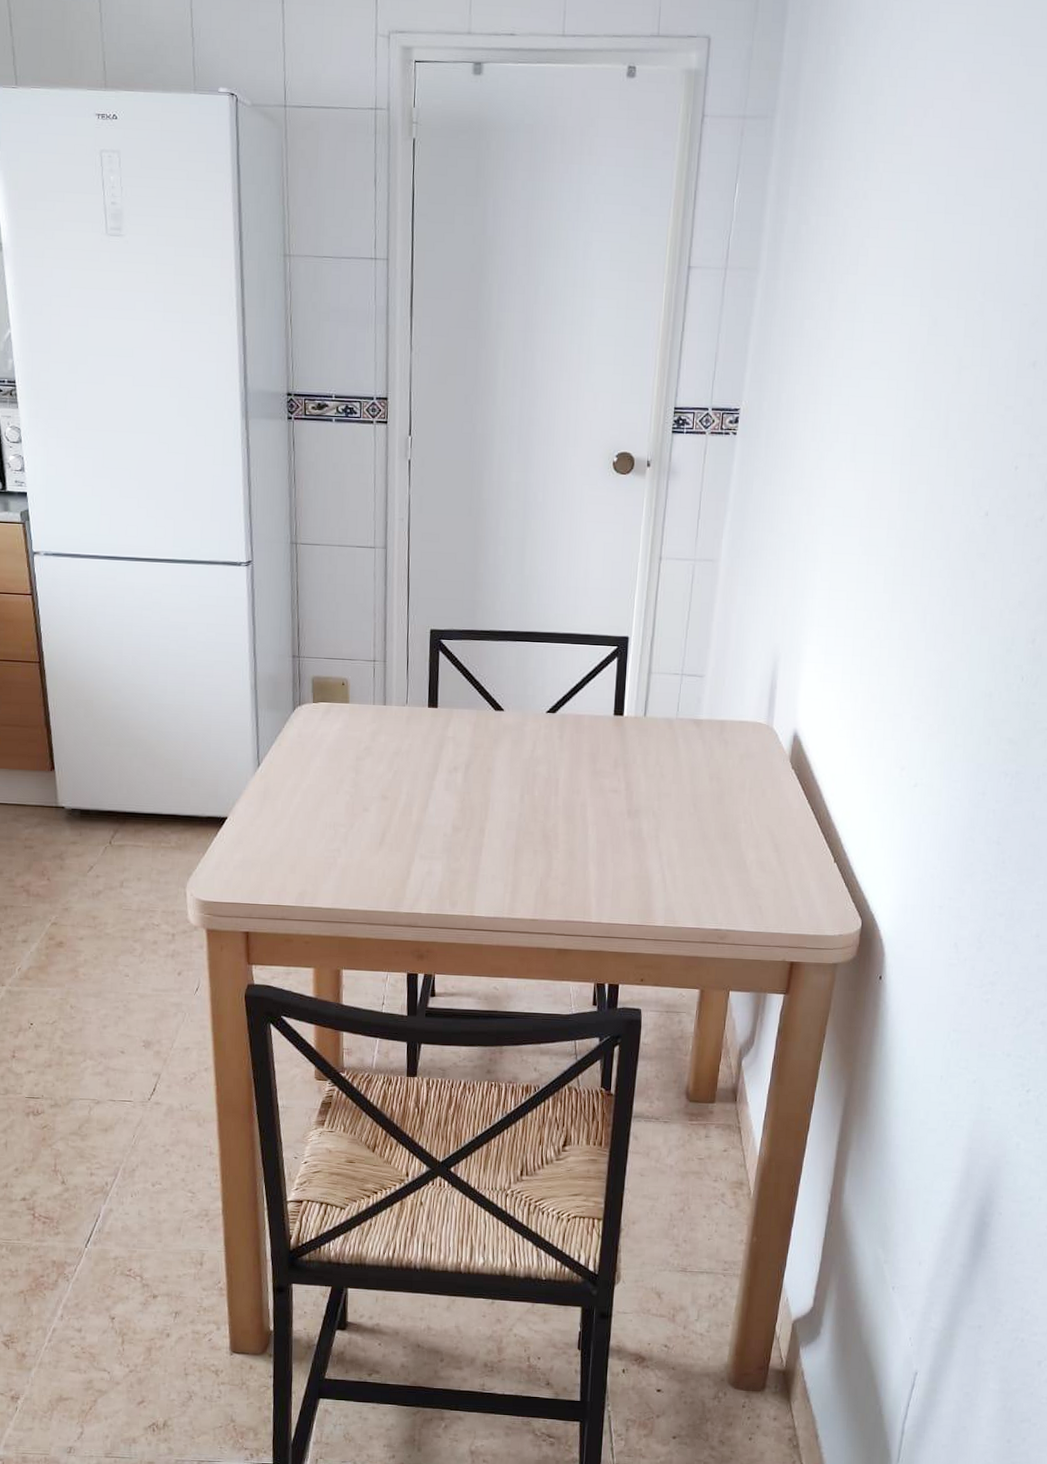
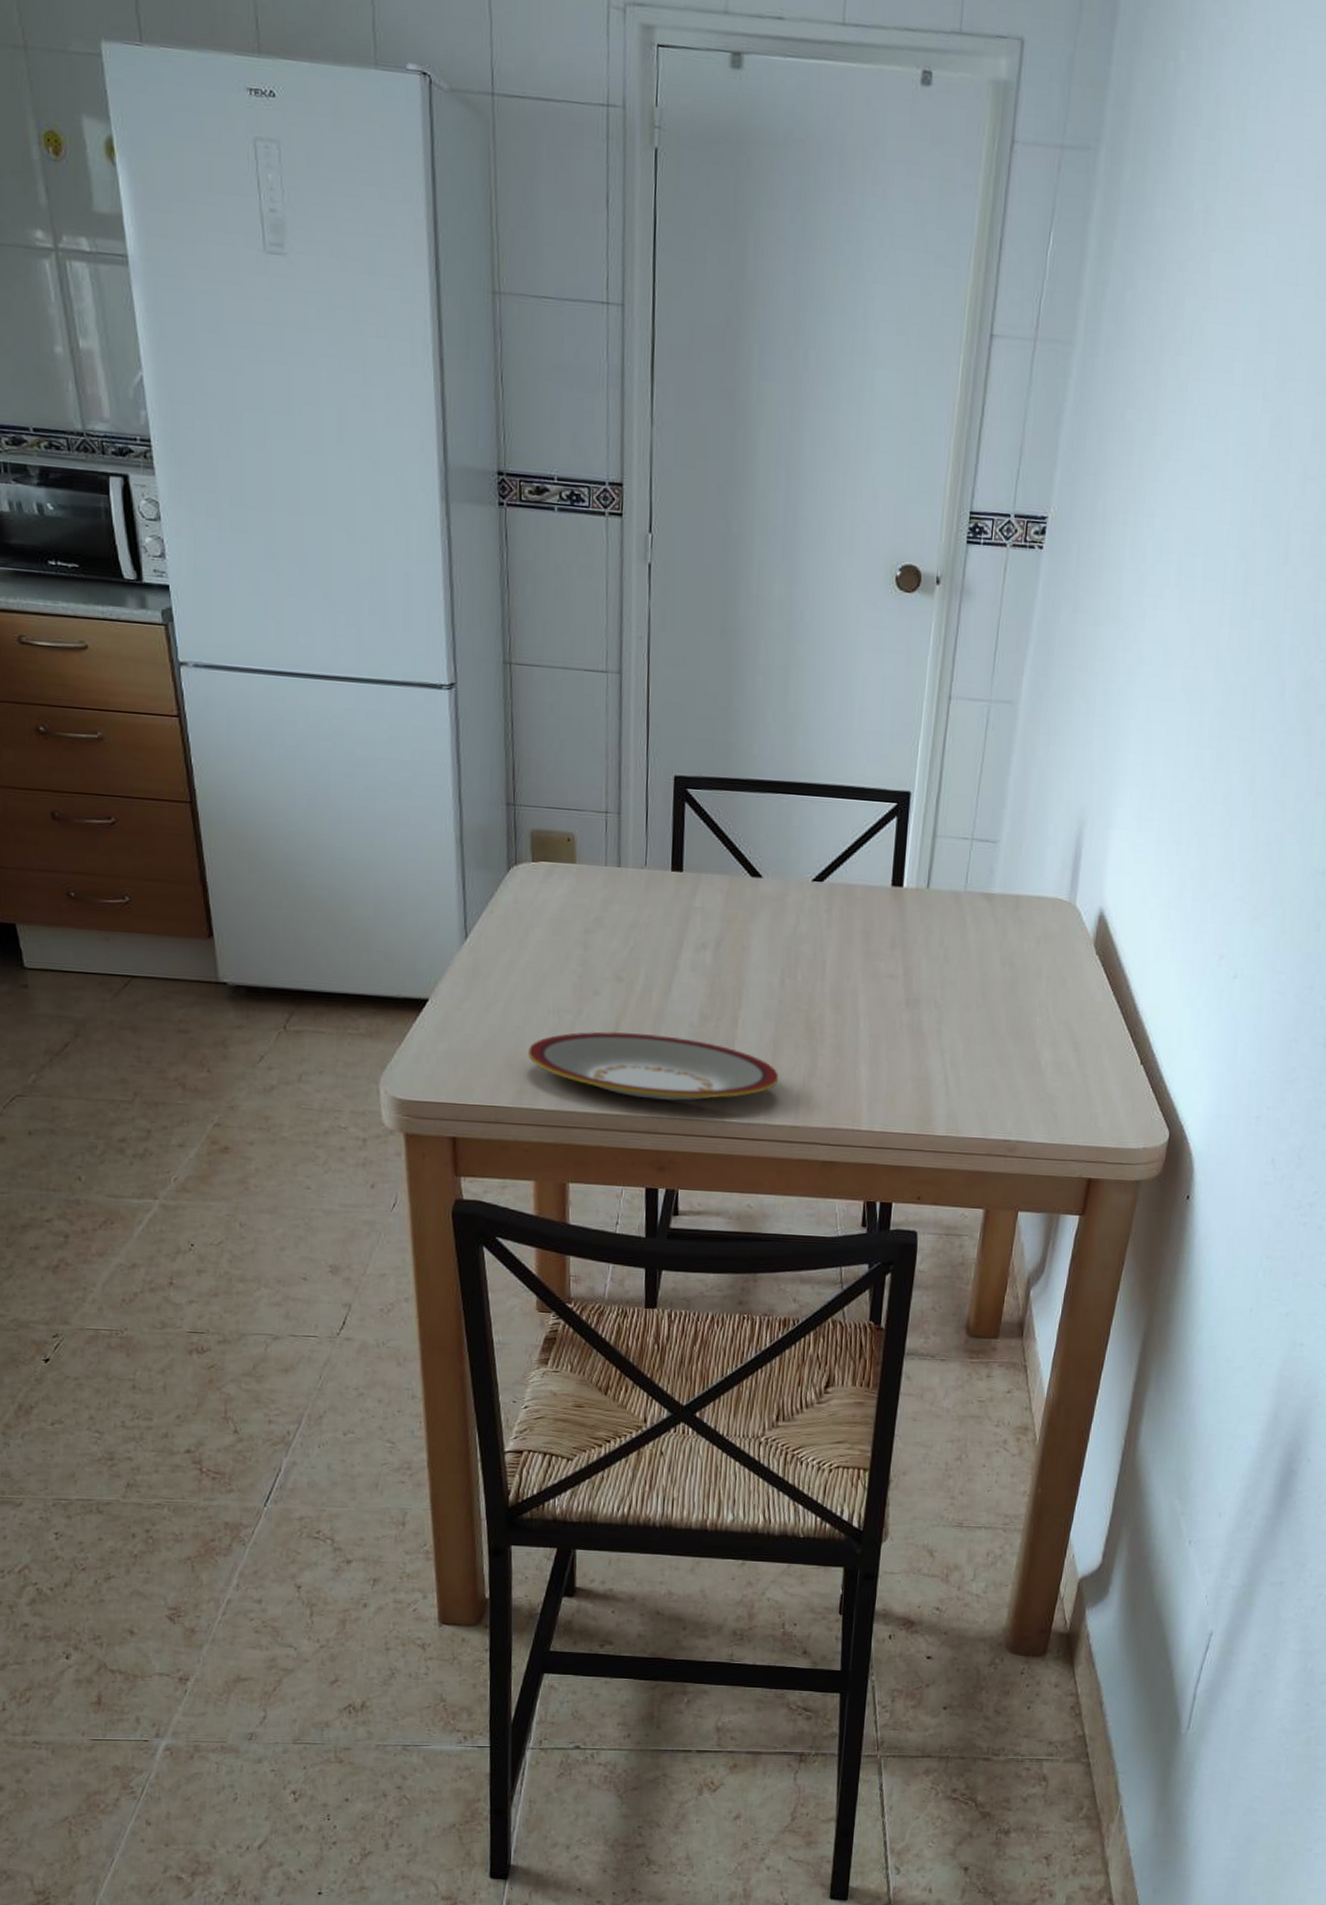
plate: none [309,841,520,899] -> present [528,1031,779,1101]

